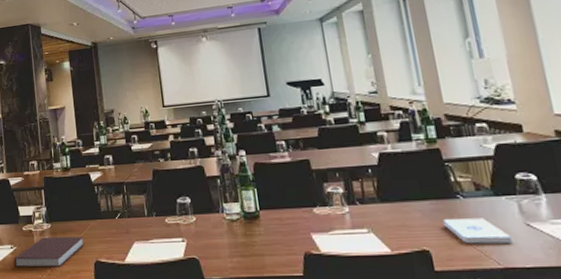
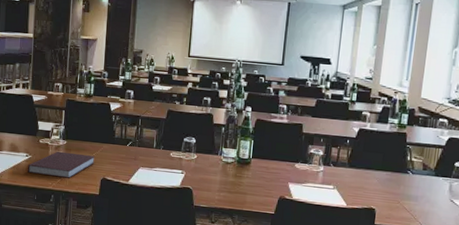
notepad: present [442,218,512,244] -> none [391,188,437,212]

